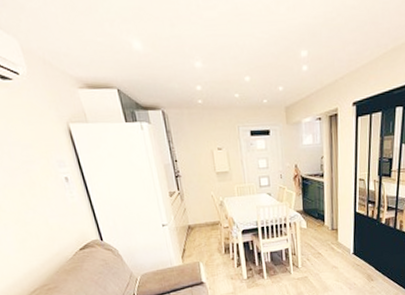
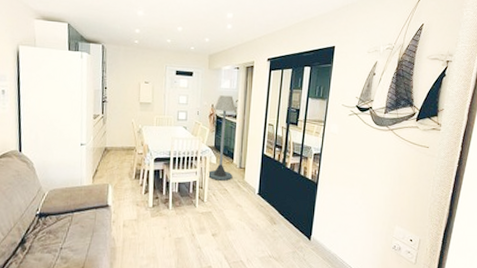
floor lamp: none [297,152,326,245] -> present [207,95,237,181]

